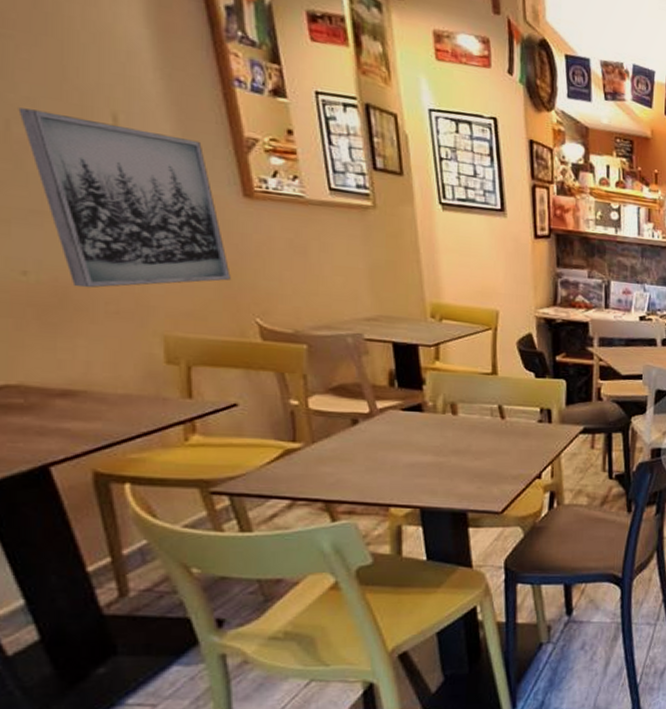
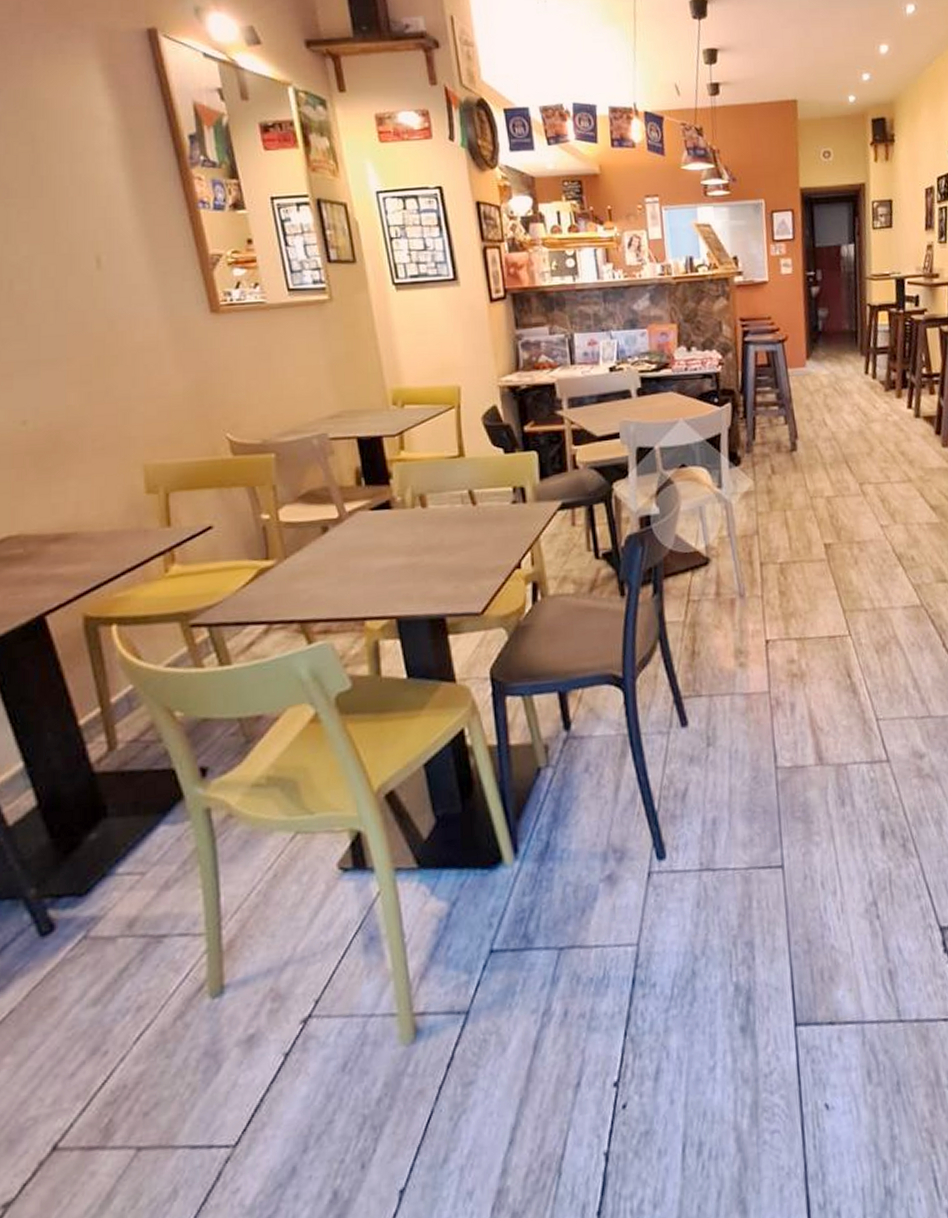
wall art: present [18,107,231,288] -> none [19,266,202,429]

